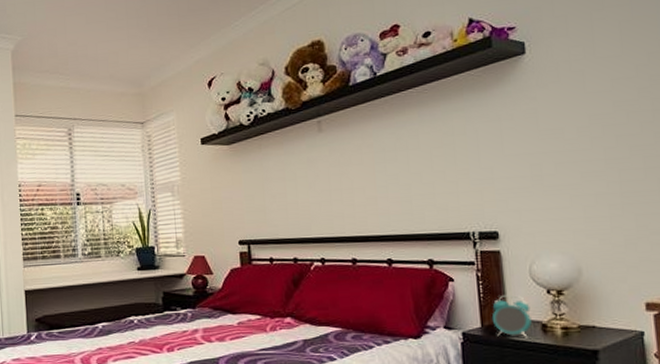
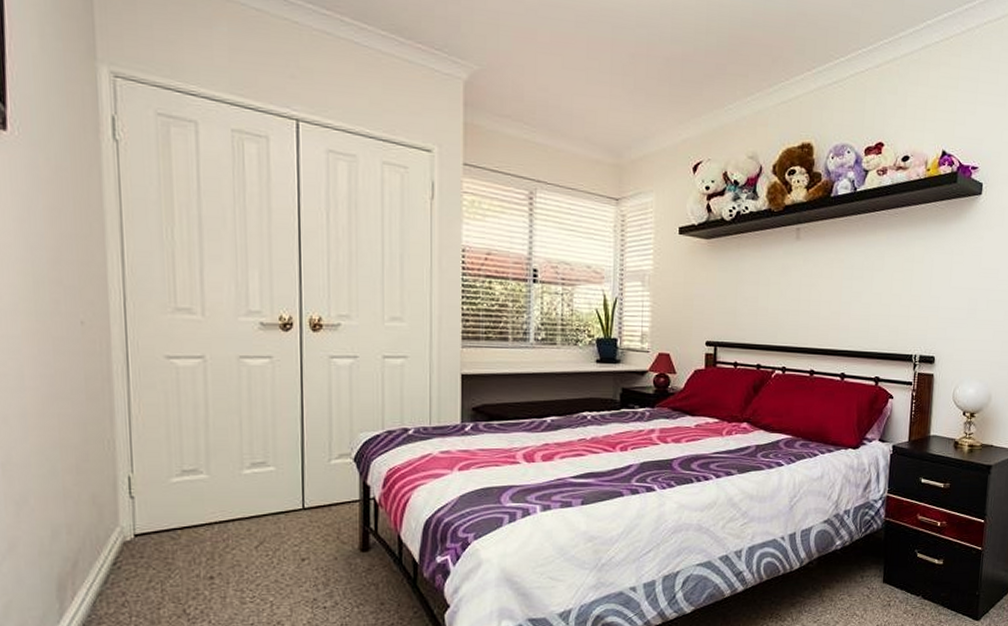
alarm clock: present [491,294,532,339] -> none [917,413,949,453]

